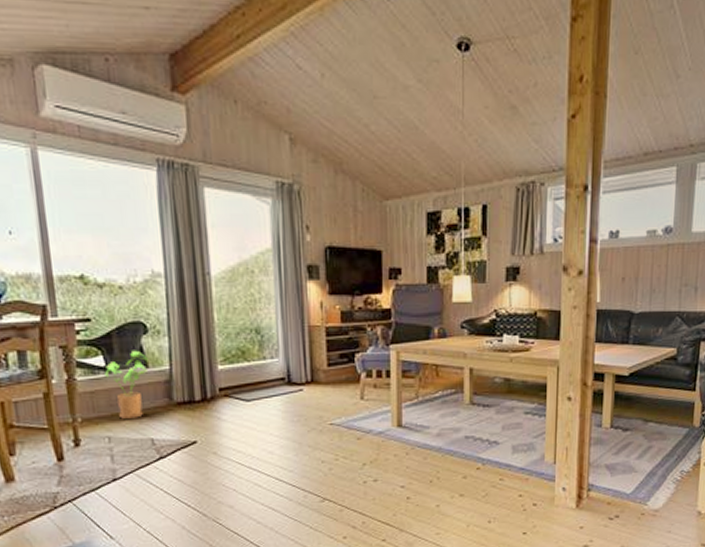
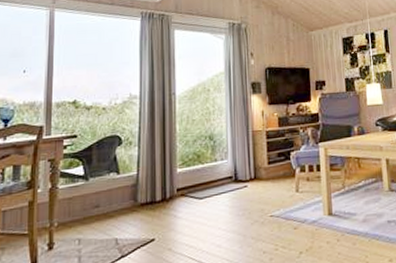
house plant: present [105,350,149,419] -> none [83,159,120,221]

